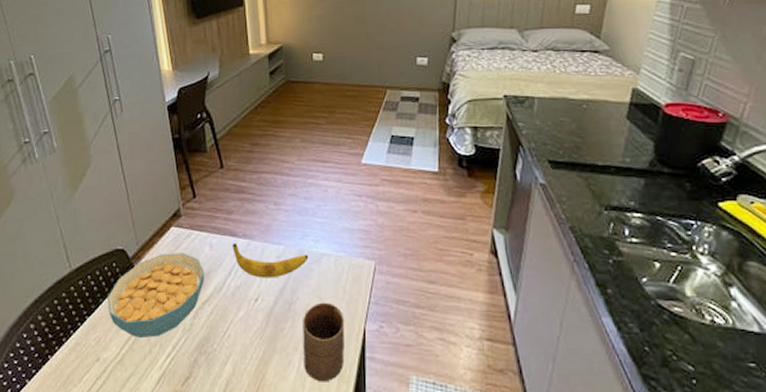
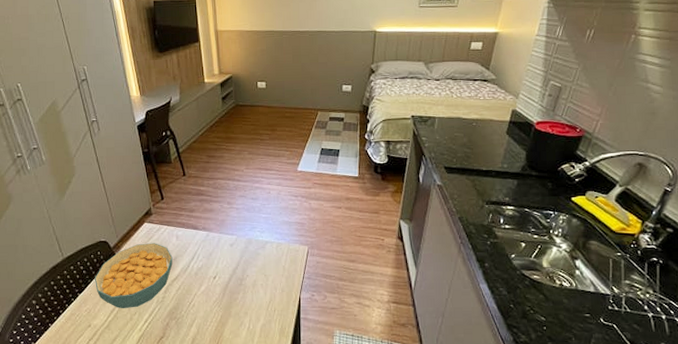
banana: present [233,243,309,278] -> none [195,234,256,261]
cup: present [303,302,345,382] -> none [252,278,285,337]

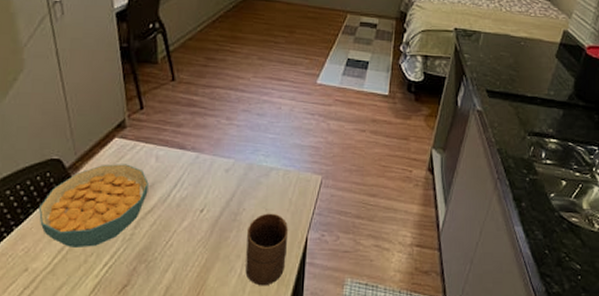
cup: none [252,278,285,337] -> present [245,213,289,286]

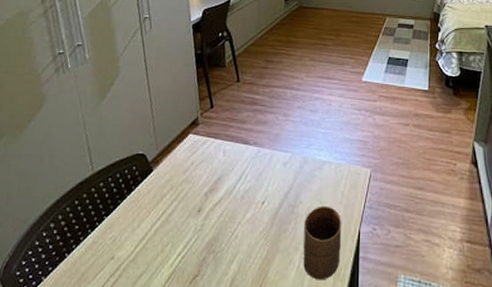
cereal bowl: present [39,164,149,247] -> none [125,158,217,237]

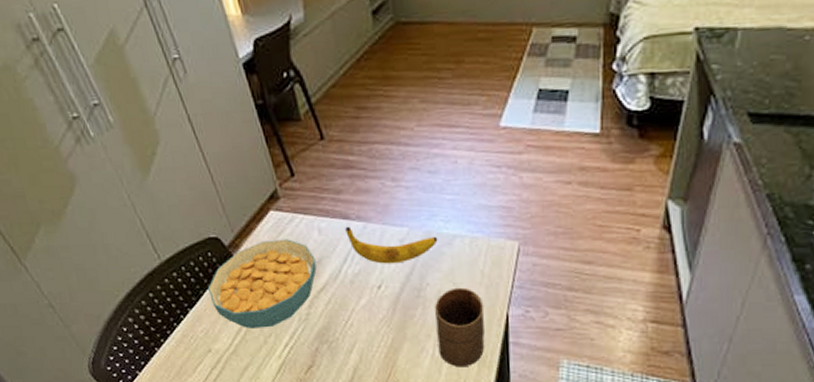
cereal bowl: none [125,158,217,237] -> present [208,239,317,328]
banana: none [244,150,312,183] -> present [345,226,438,264]

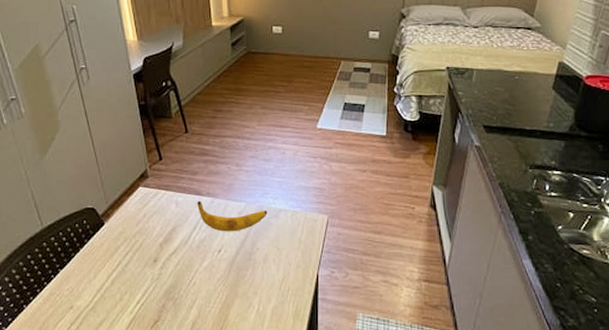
cereal bowl: present [208,239,317,328] -> none [79,210,171,287]
cup: present [435,287,485,368] -> none [262,252,300,321]

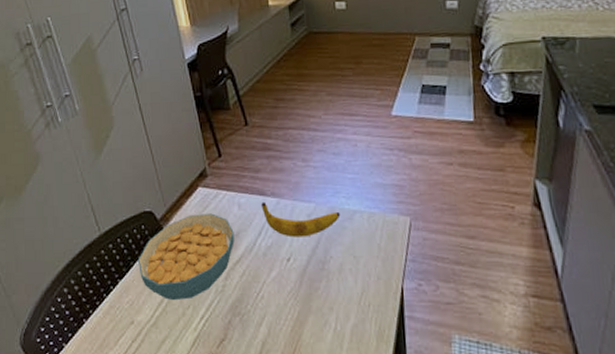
cereal bowl: none [79,210,171,287] -> present [138,213,235,300]

